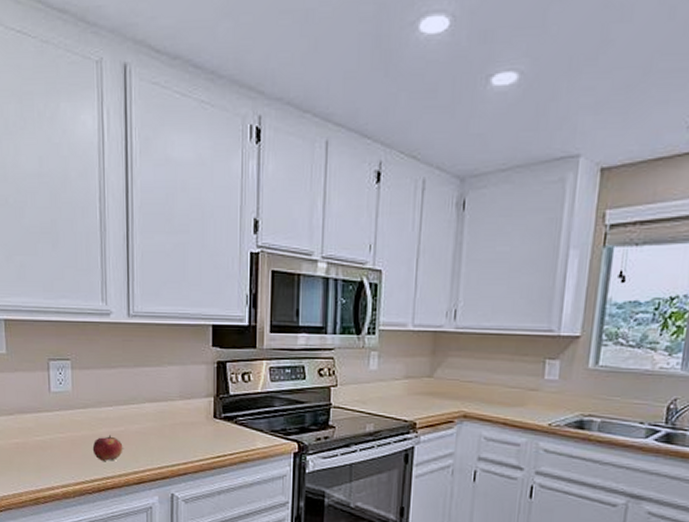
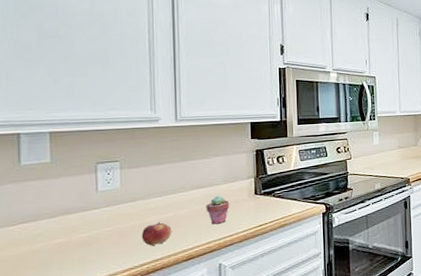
potted succulent: none [158,413,185,448] -> present [206,195,230,225]

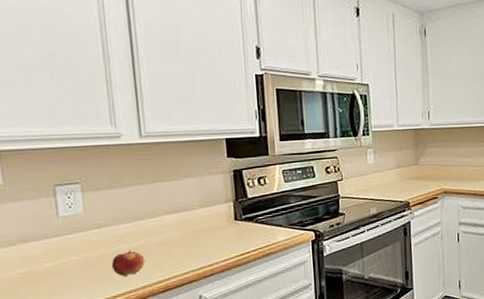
potted succulent: present [206,195,230,225] -> none [180,221,208,253]

